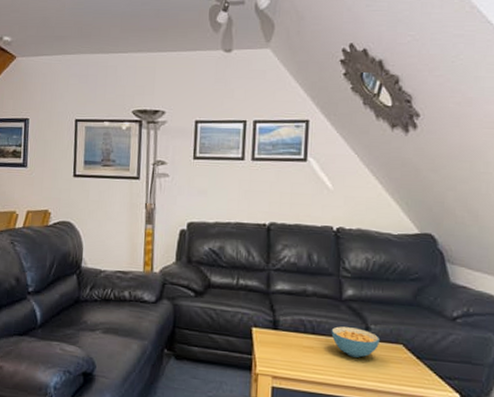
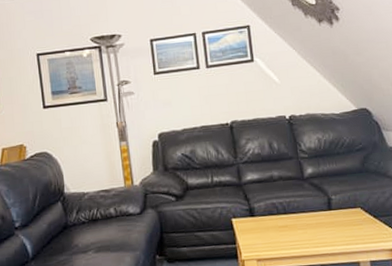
cereal bowl: present [331,326,381,358] -> none [299,201,342,228]

